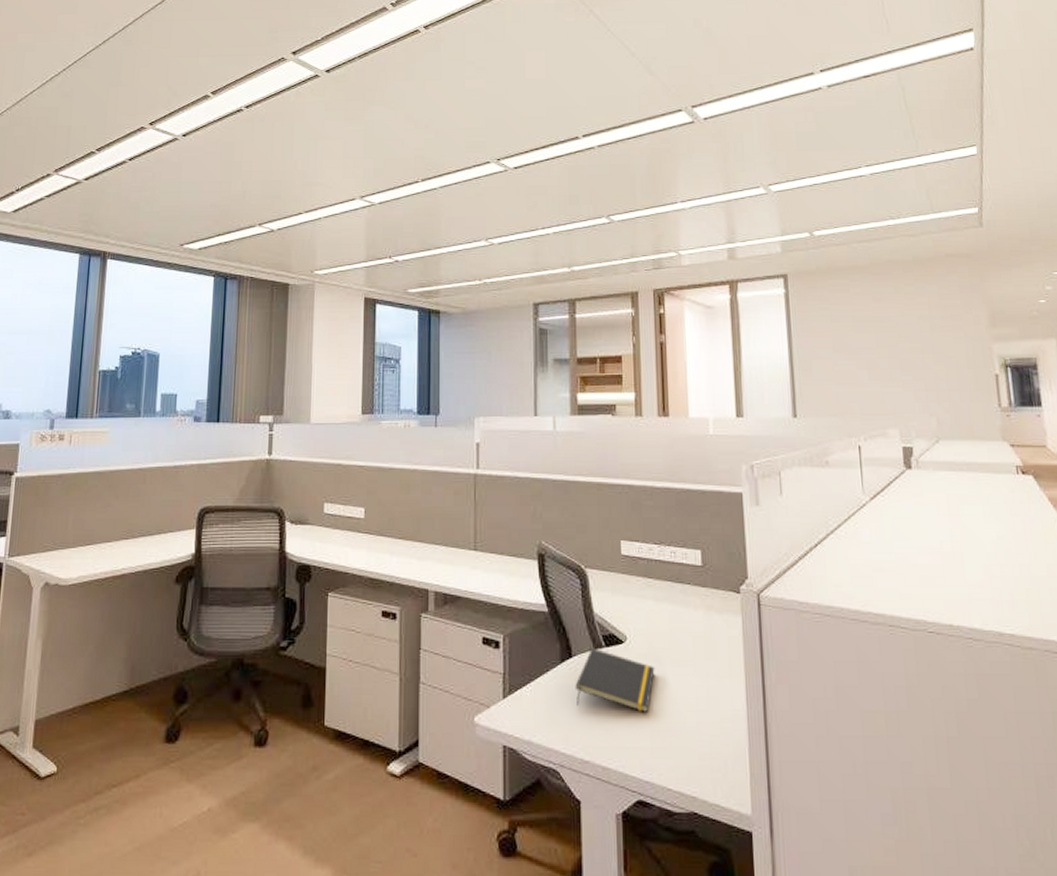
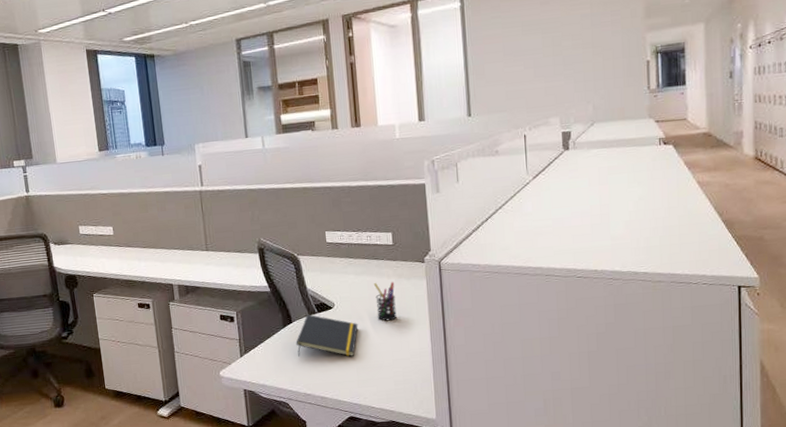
pen holder: none [676,614,704,668] -> present [373,281,397,321]

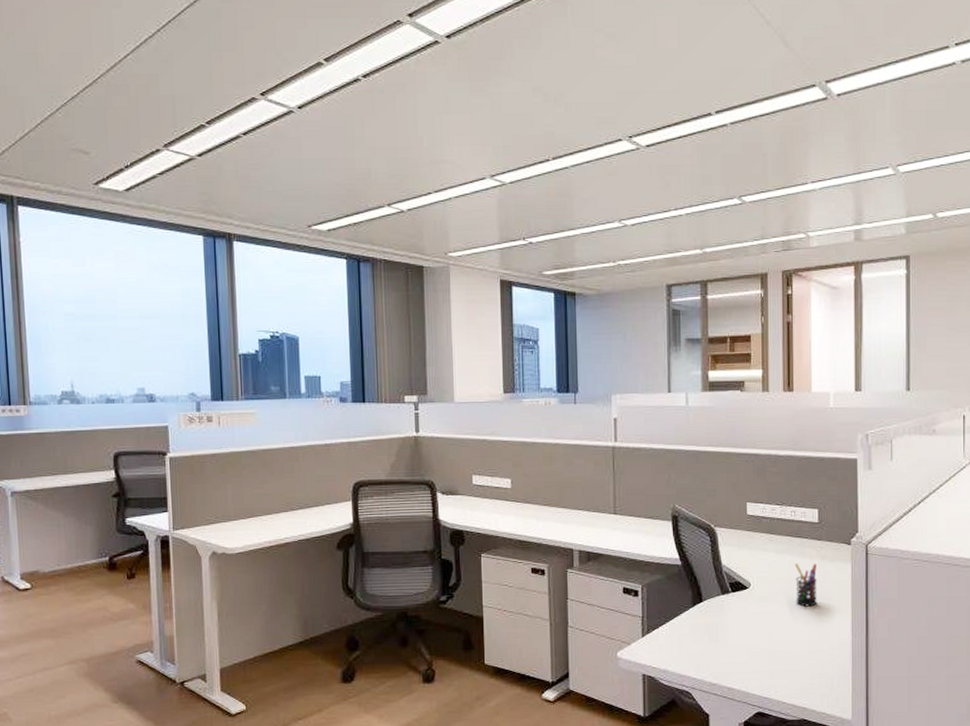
notepad: present [296,314,358,357] -> none [705,593,775,645]

